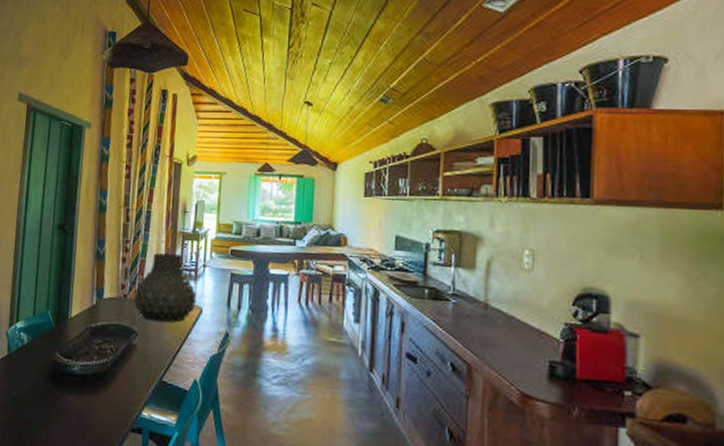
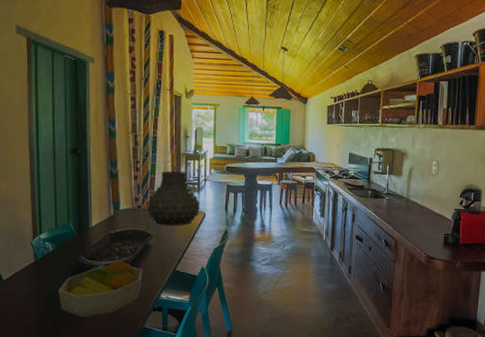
fruit bowl: none [27,360,123,431] -> present [58,259,143,317]

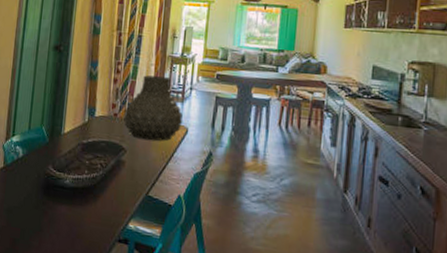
fruit bowl: present [58,259,143,317] -> none [21,174,112,240]

